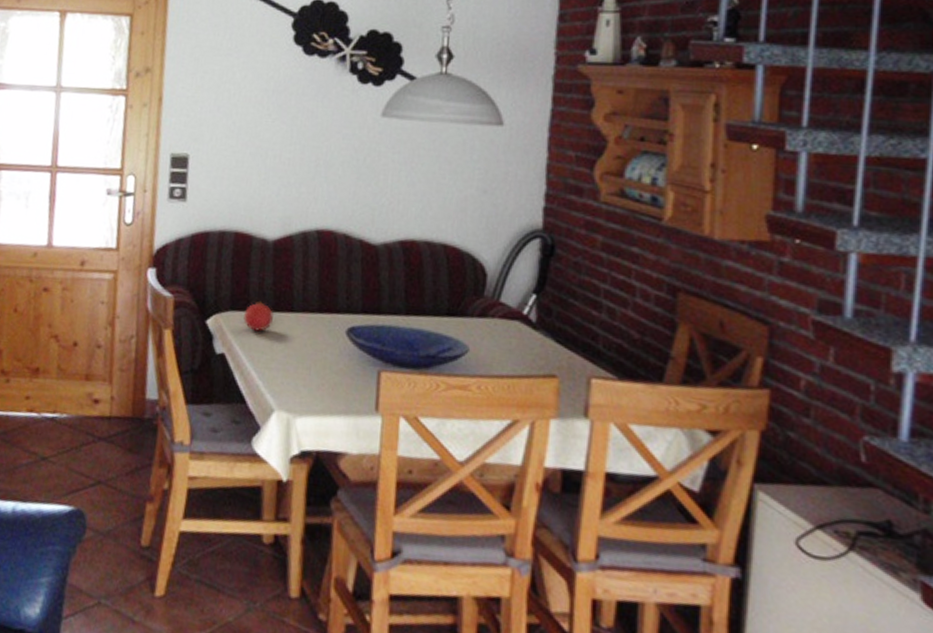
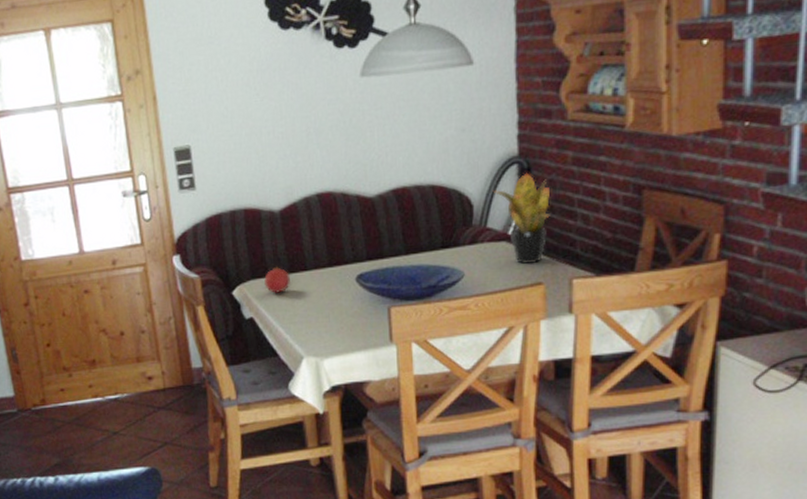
potted plant: none [510,249,574,352] -> present [492,172,550,265]

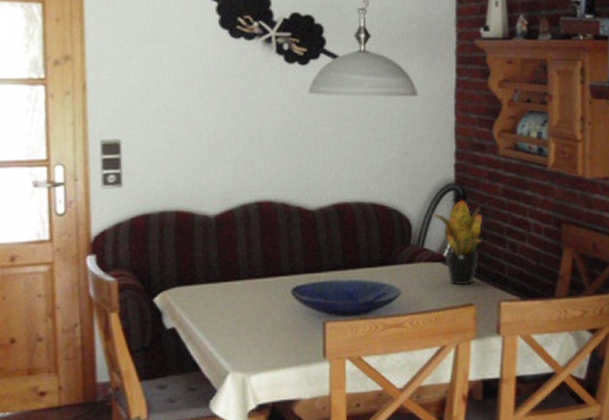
fruit: present [264,267,291,293] -> none [192,275,222,302]

